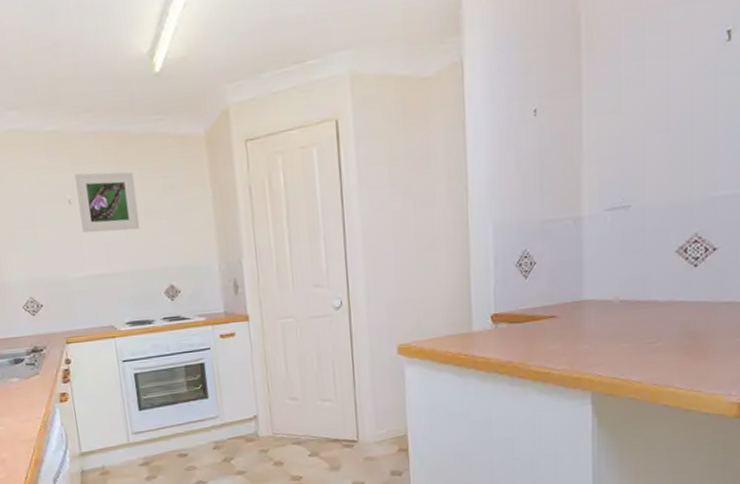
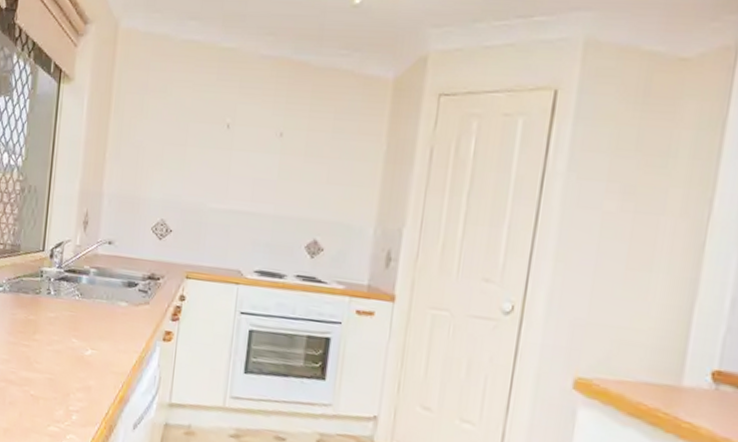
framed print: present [75,172,140,233] -> none [233,97,303,170]

